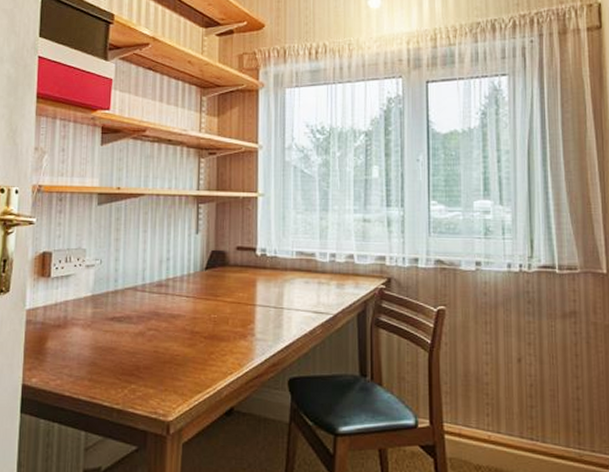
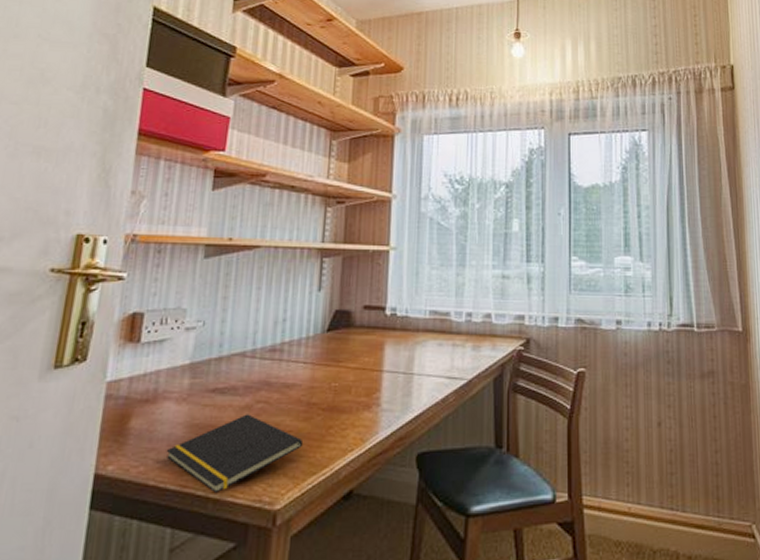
notepad: none [77,339,190,405] -> present [166,414,304,494]

